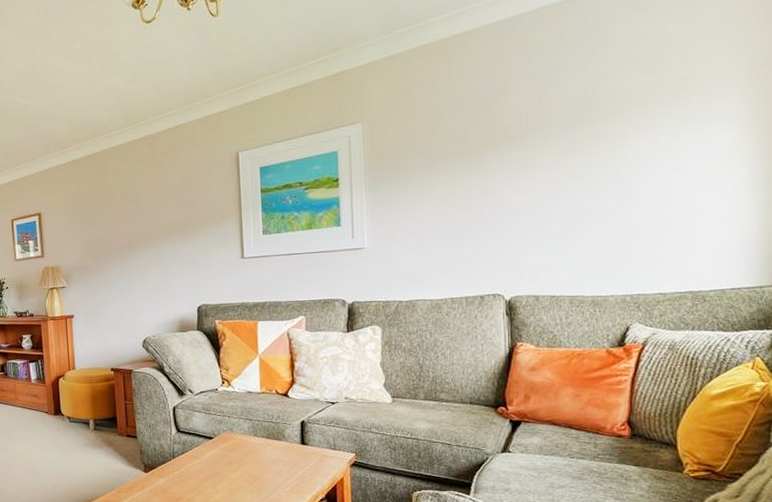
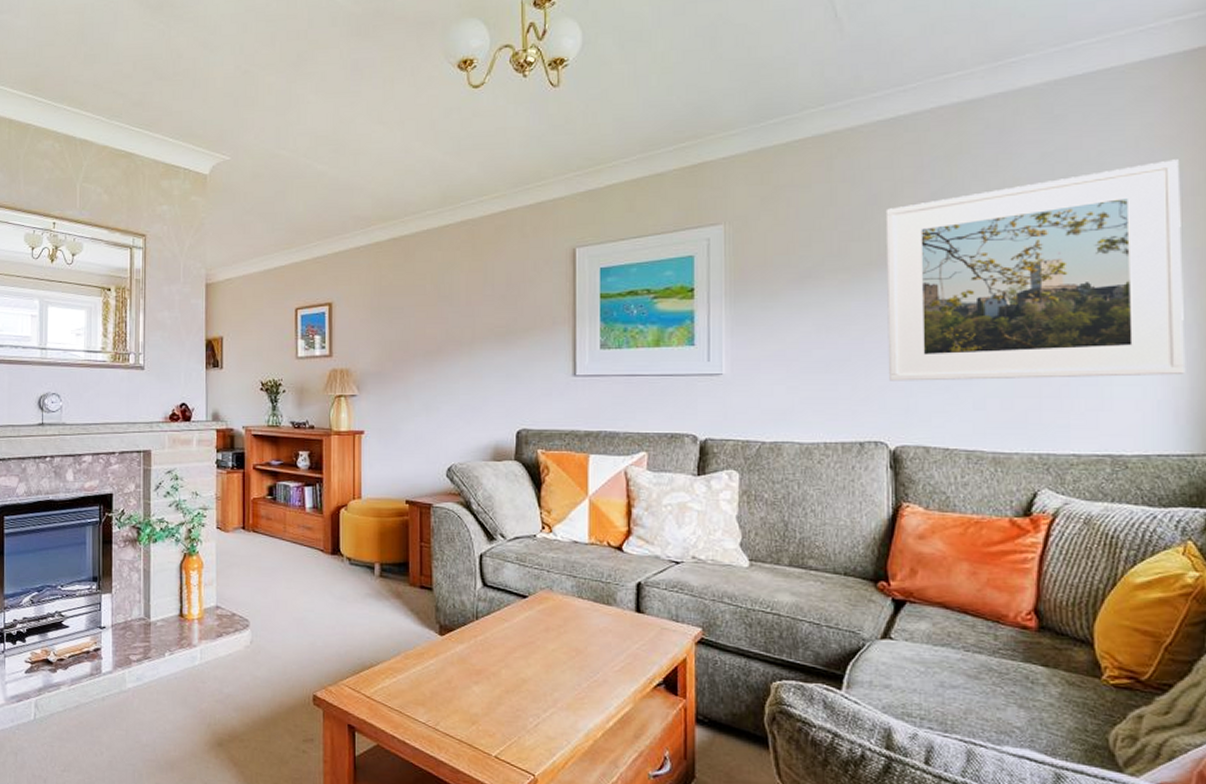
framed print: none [498,36,756,244] -> present [885,159,1186,381]

